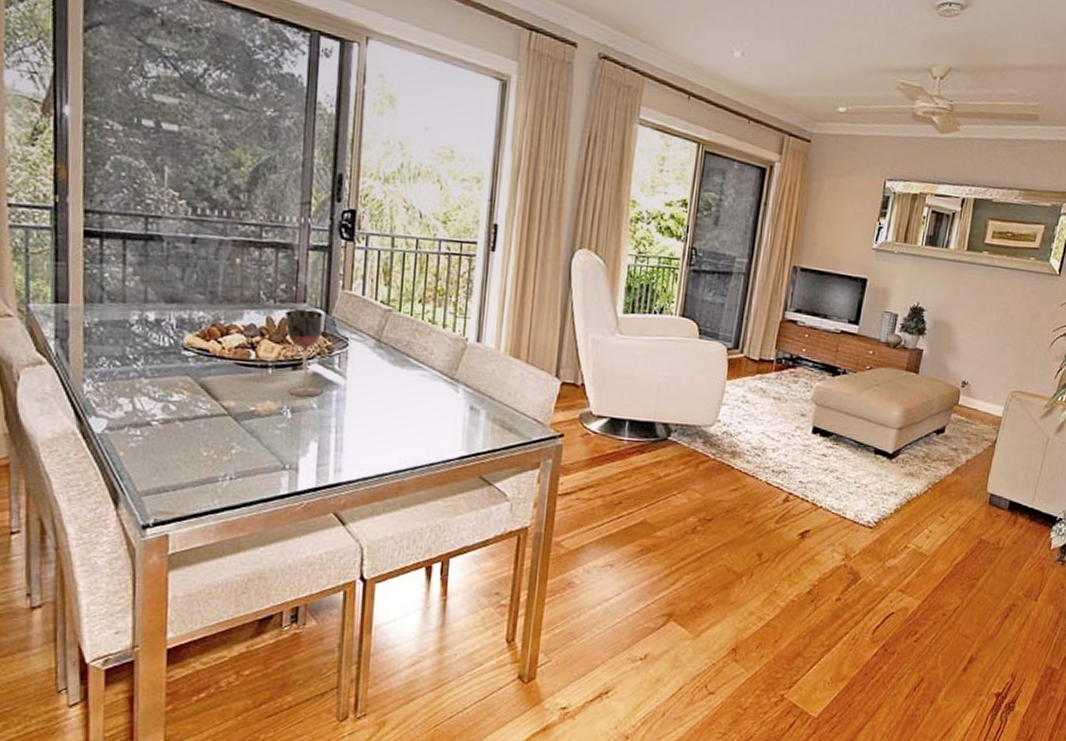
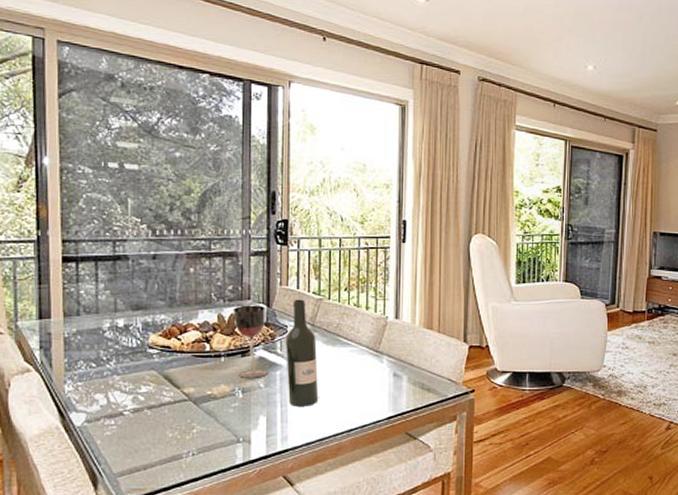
wine bottle: none [344,307,382,435] -> present [286,299,319,406]

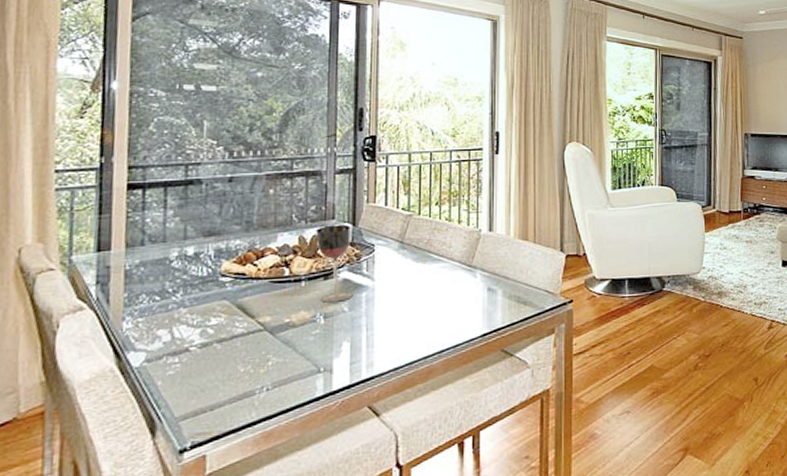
wine bottle: present [286,299,319,406] -> none [372,216,408,329]

